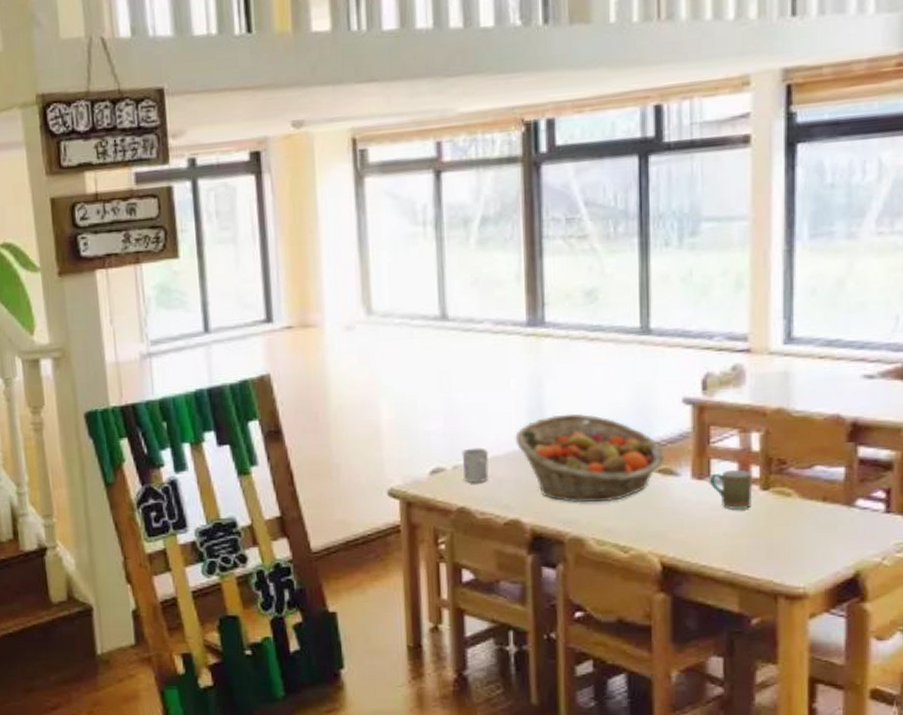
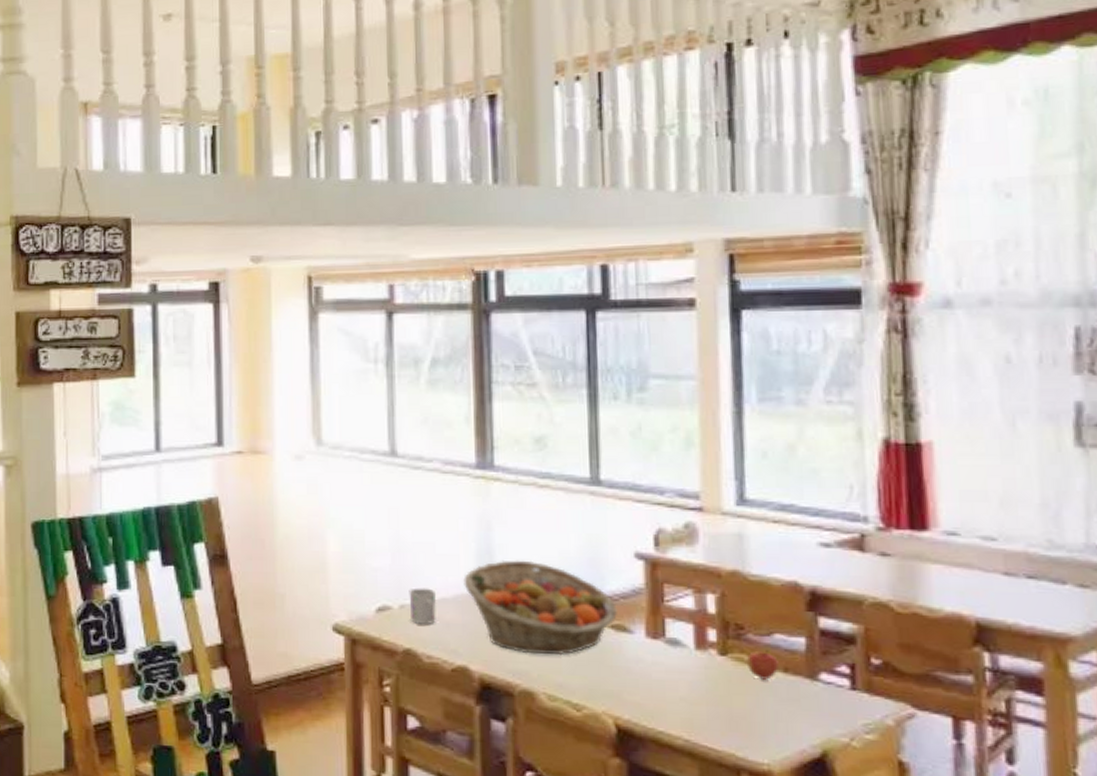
mug: present [710,469,753,510] -> none [665,630,710,674]
apple: none [787,482,818,510] -> present [746,650,779,680]

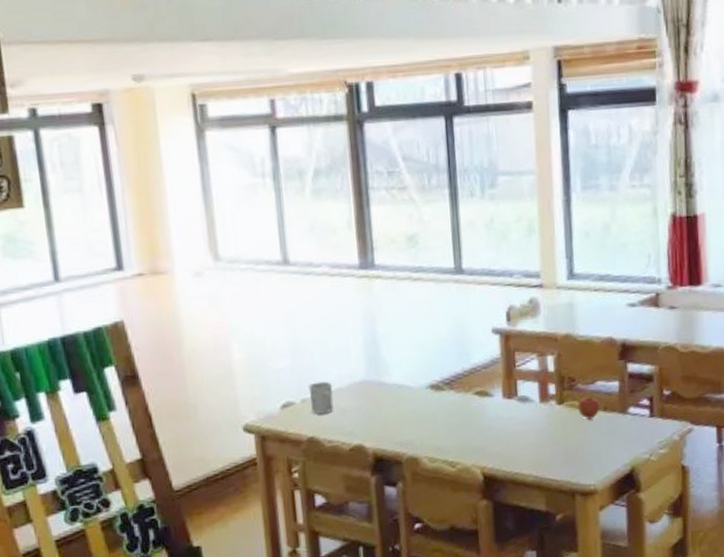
fruit basket: present [463,559,617,656] -> none [355,345,480,427]

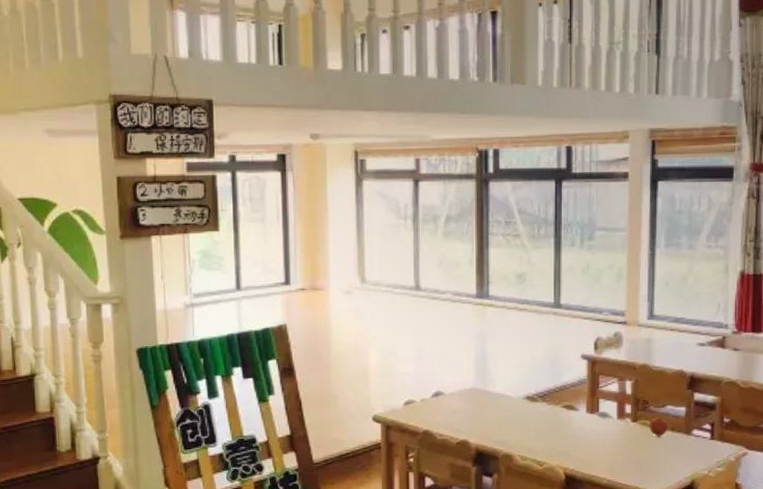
mug: present [308,381,334,414] -> none [427,386,447,412]

